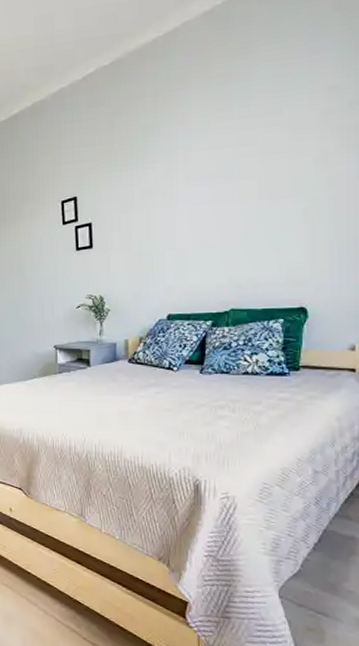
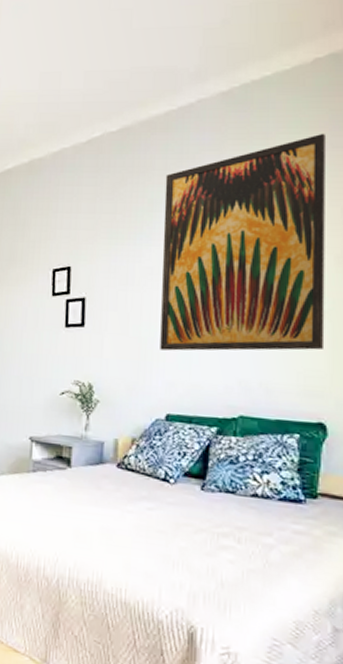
wall art: none [156,39,306,261] -> present [160,133,327,351]

